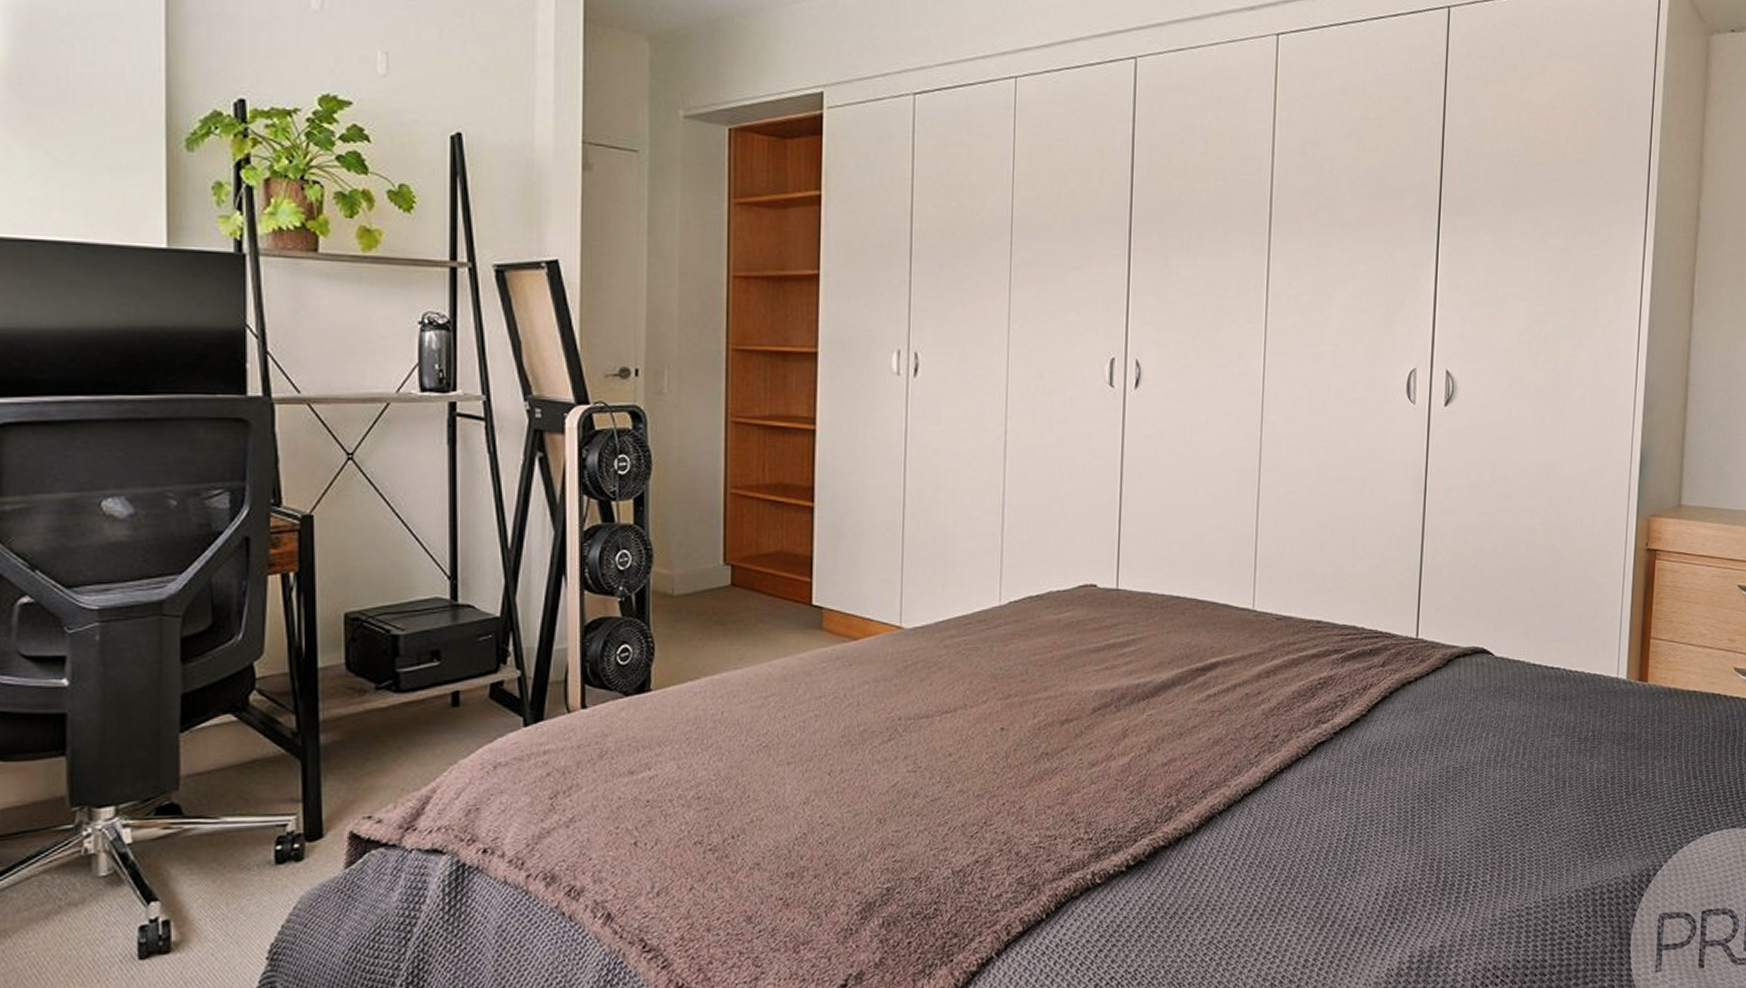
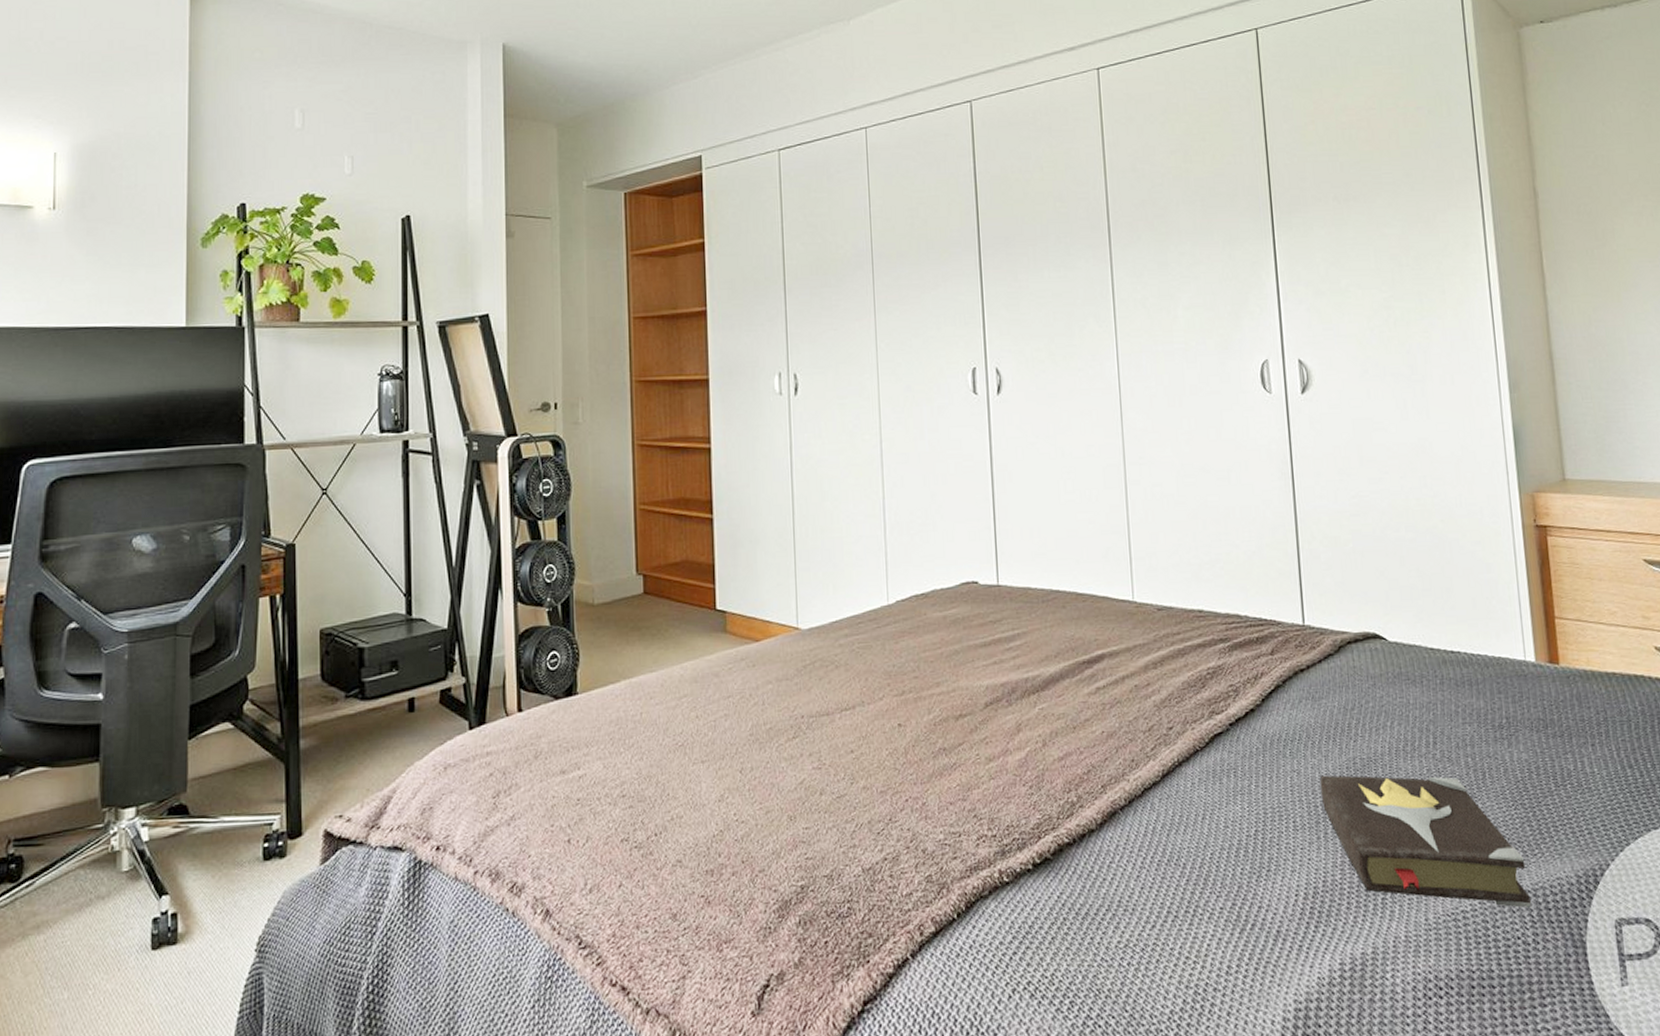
hardback book: none [1412,782,1589,904] -> present [1320,775,1532,908]

